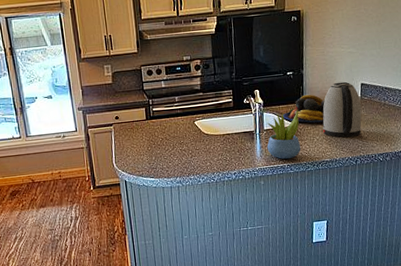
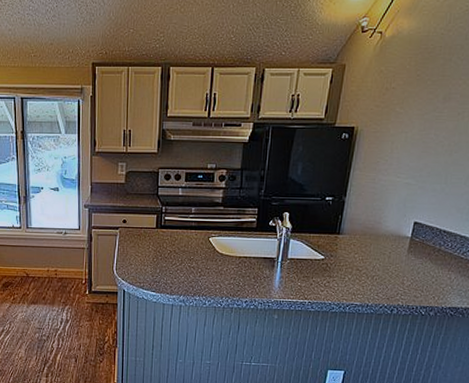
succulent plant: present [266,109,301,160] -> none [287,241,333,296]
fruit bowl: present [283,94,325,123] -> none [313,225,366,260]
kettle: present [322,81,362,138] -> none [357,216,410,282]

